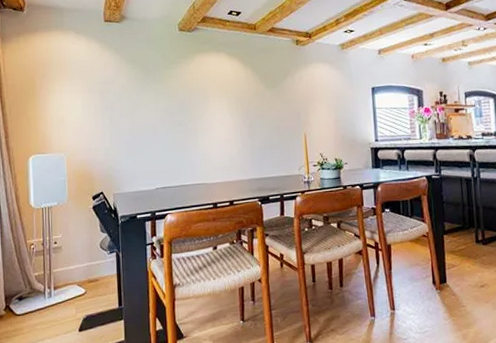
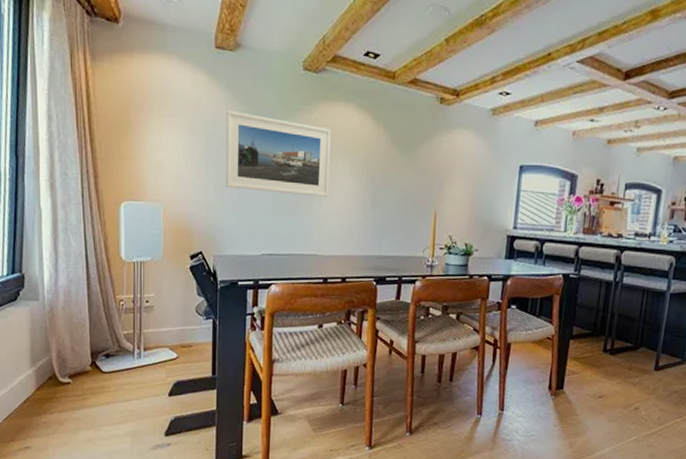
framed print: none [117,69,210,134] -> present [225,110,331,197]

